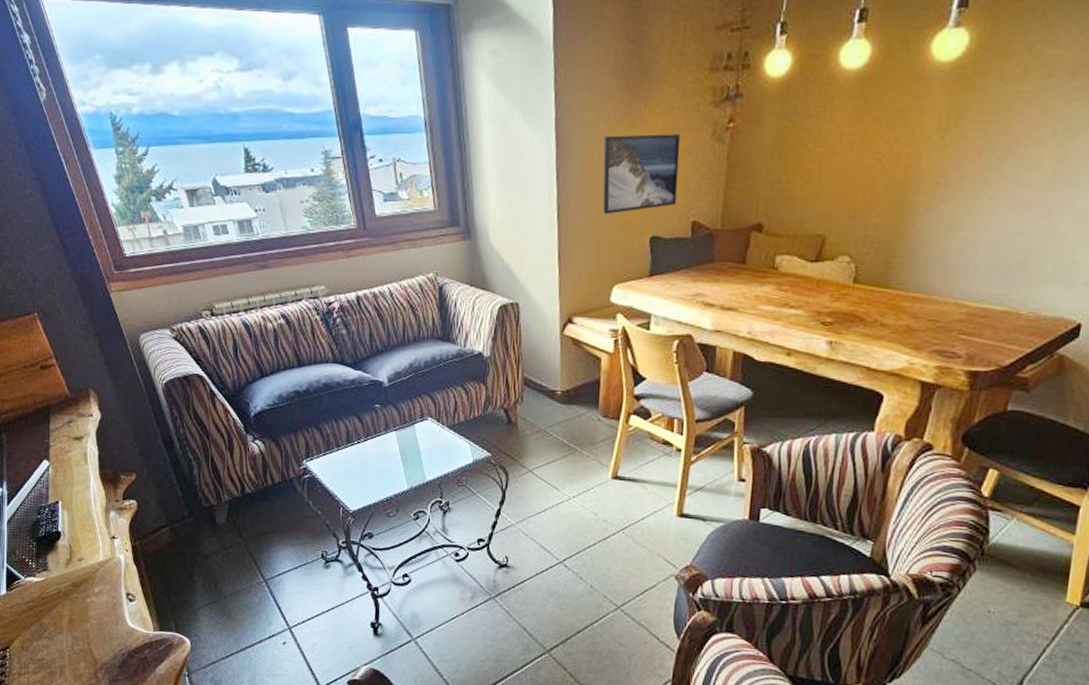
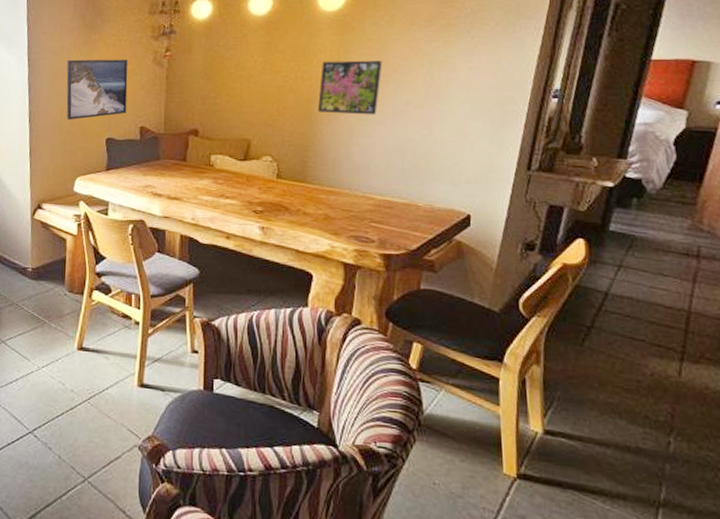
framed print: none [912,129,1004,202] -> present [317,60,382,115]

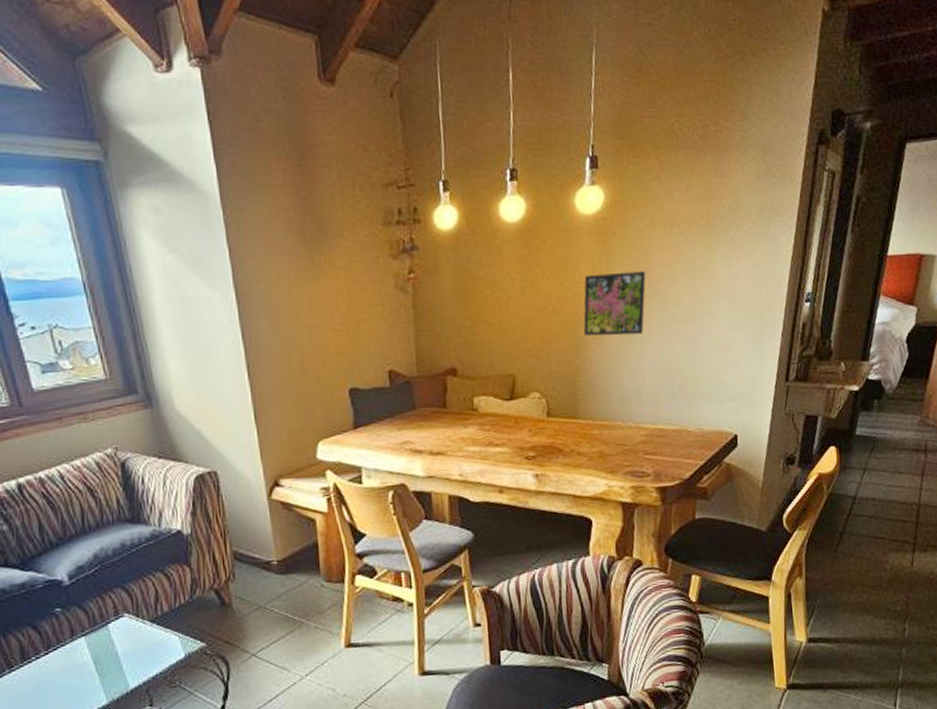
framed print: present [66,59,128,120] -> none [288,286,370,370]

